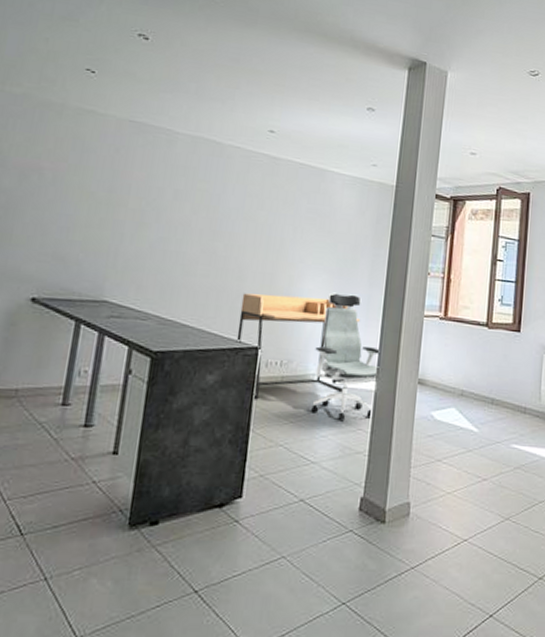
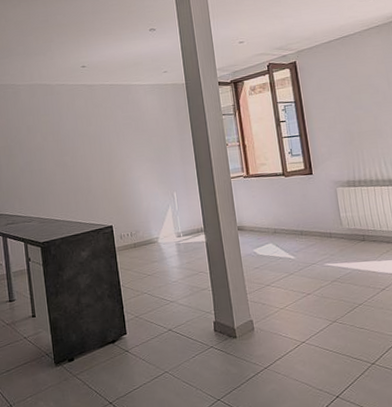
desk: present [236,293,361,400] -> none [92,180,183,264]
office chair: present [311,292,381,422] -> none [153,173,209,268]

